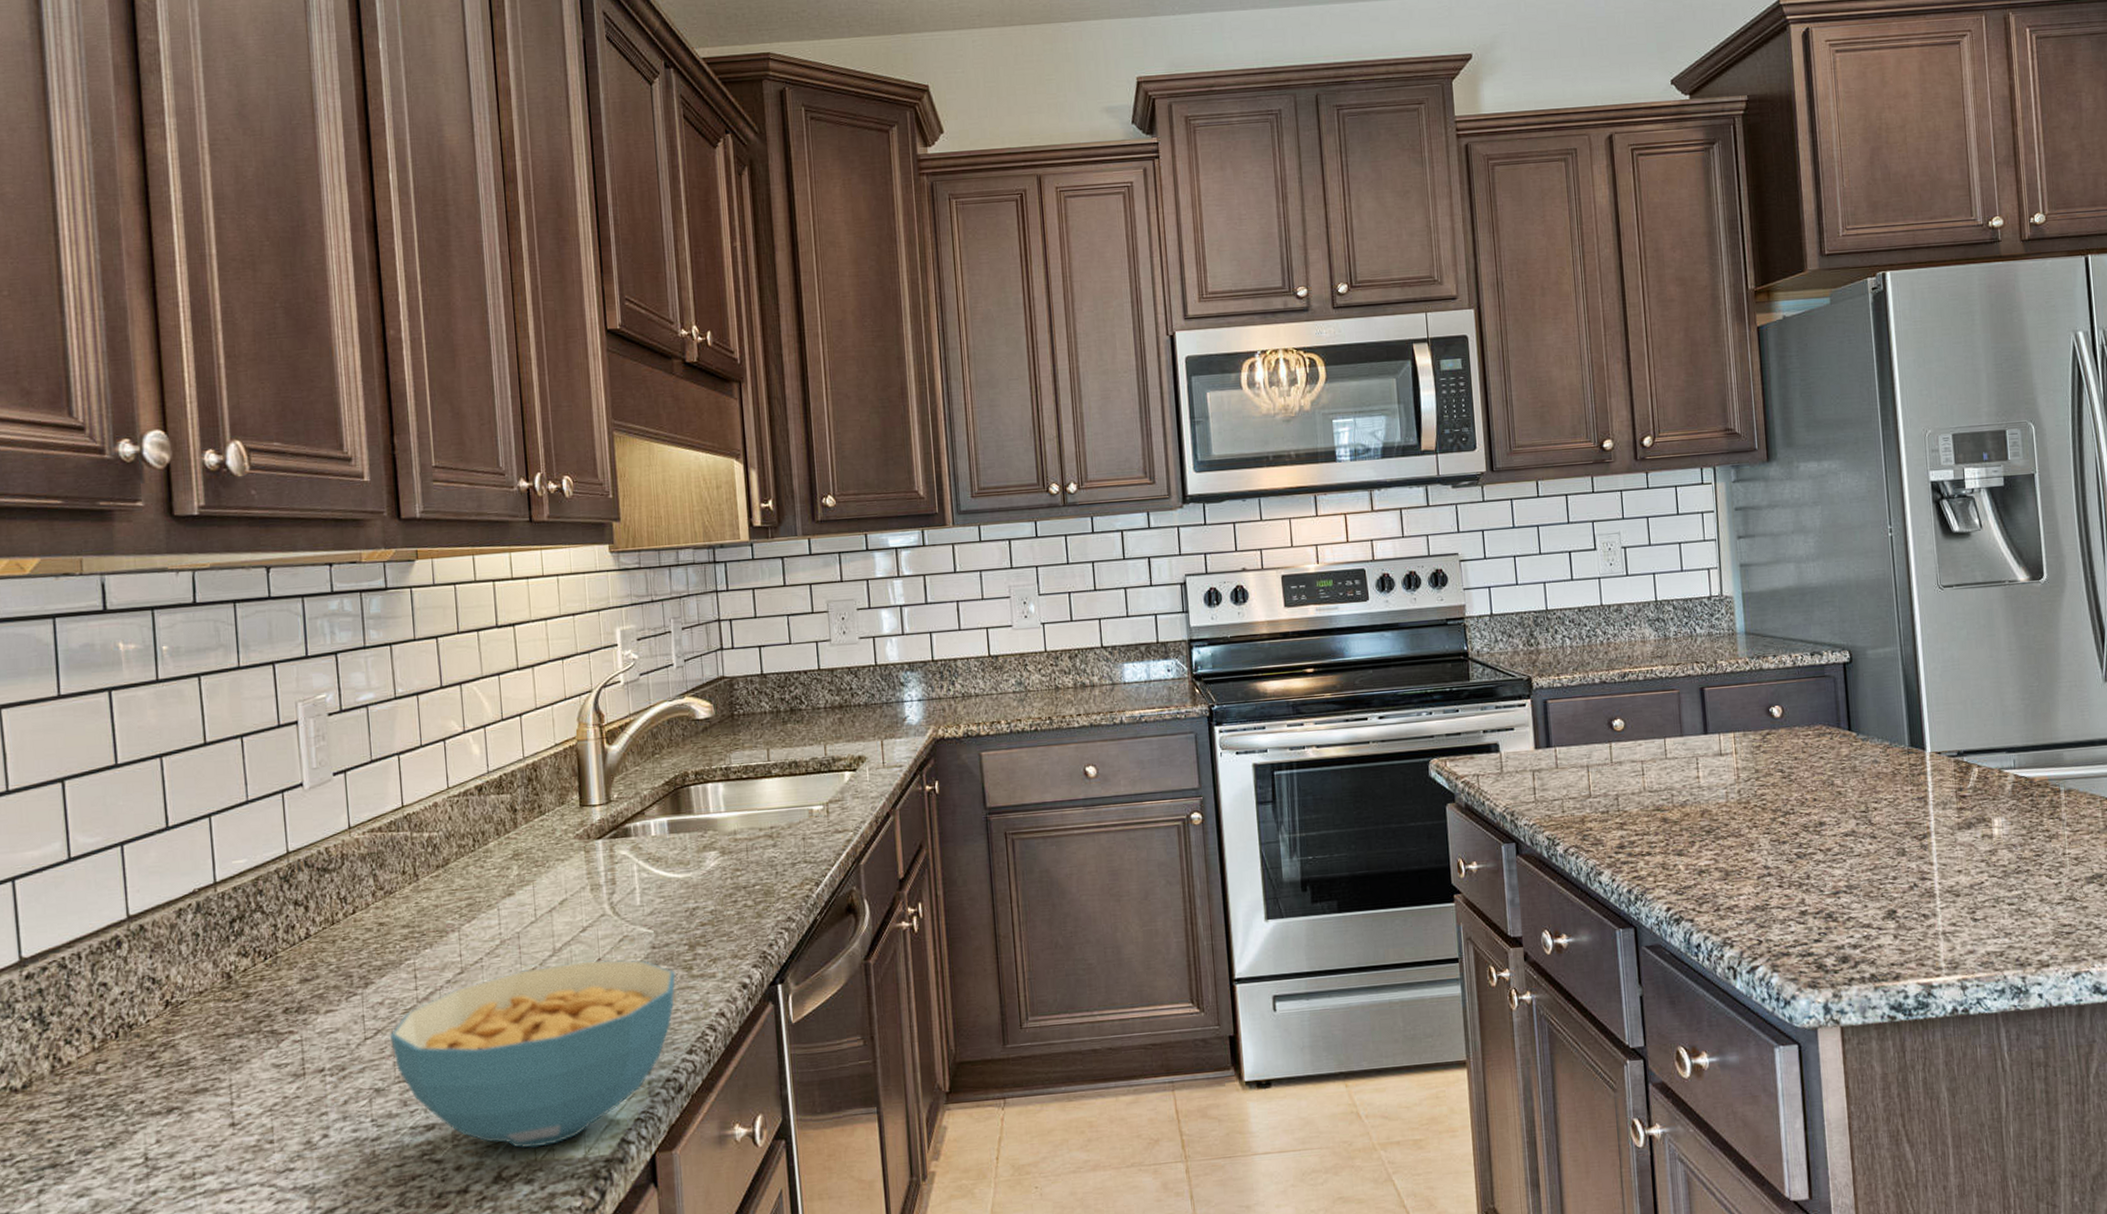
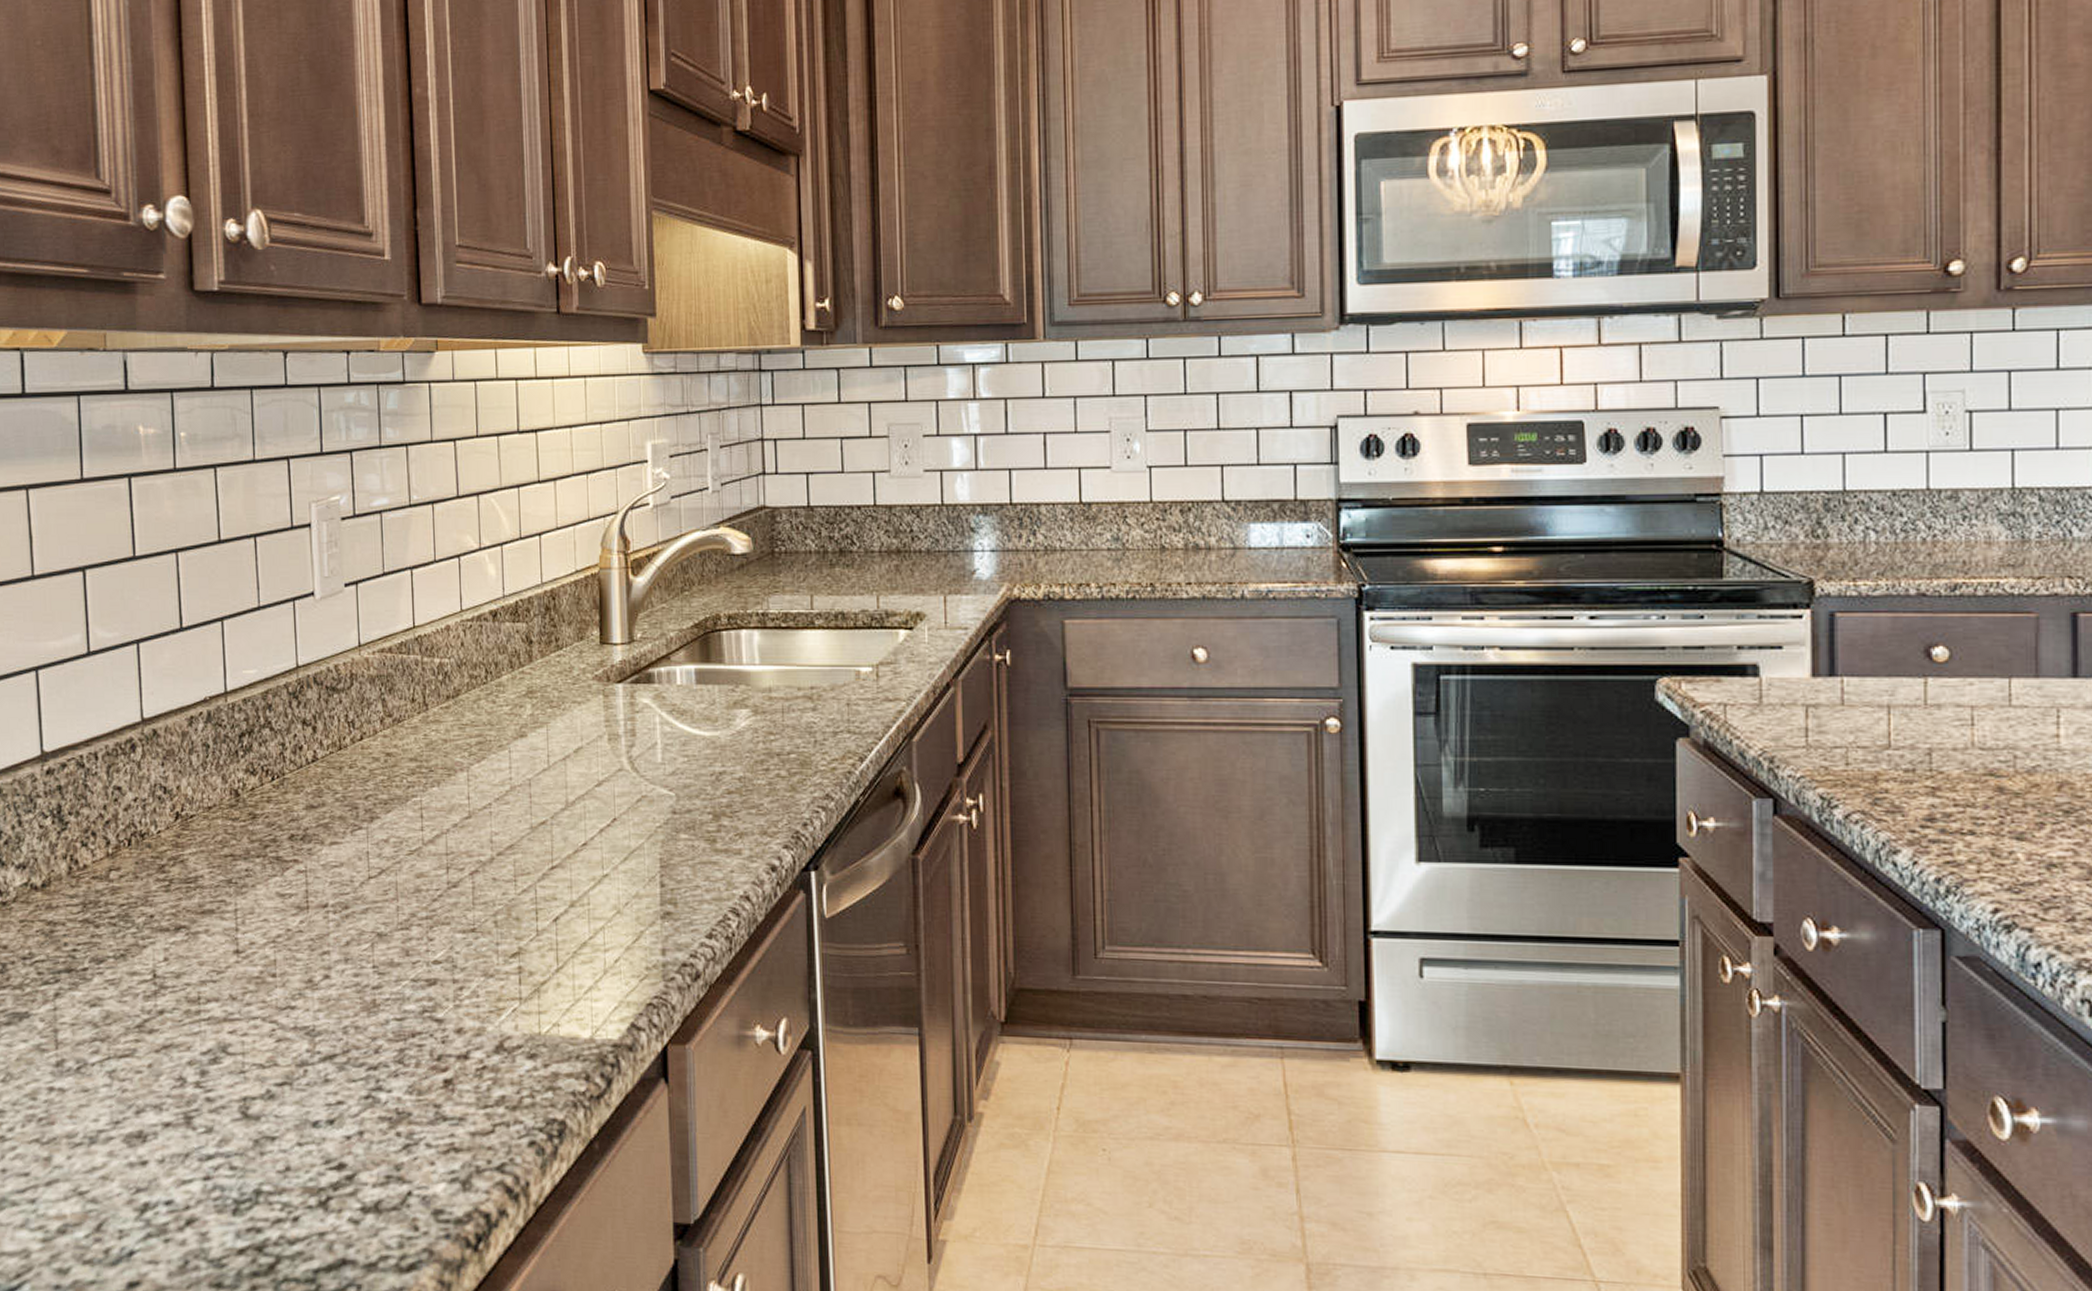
cereal bowl: present [390,960,675,1148] -> none [395,819,697,1021]

